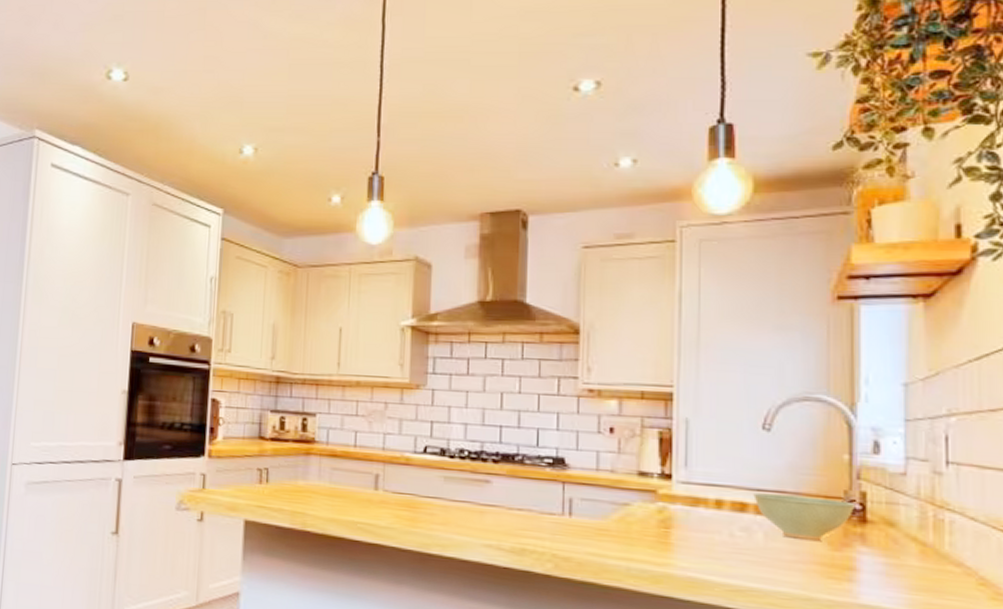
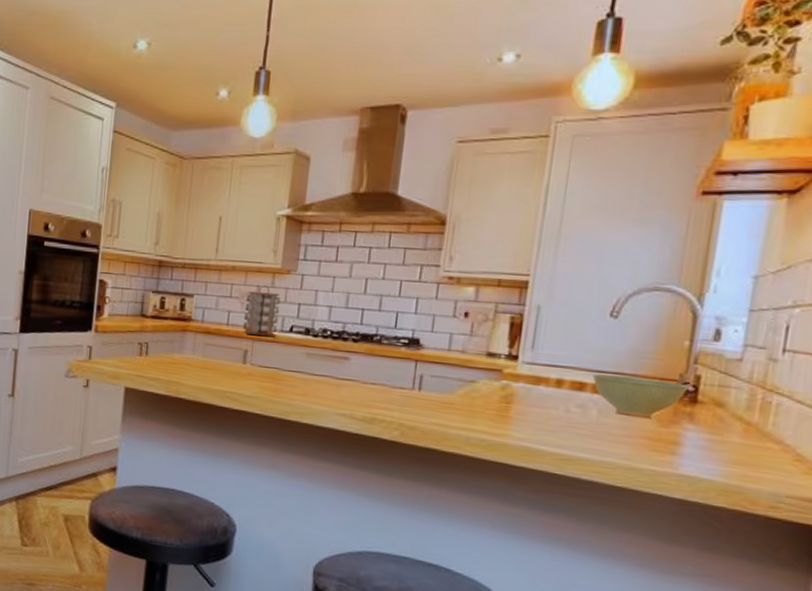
spice rack: none [371,401,411,459] -> present [242,284,281,337]

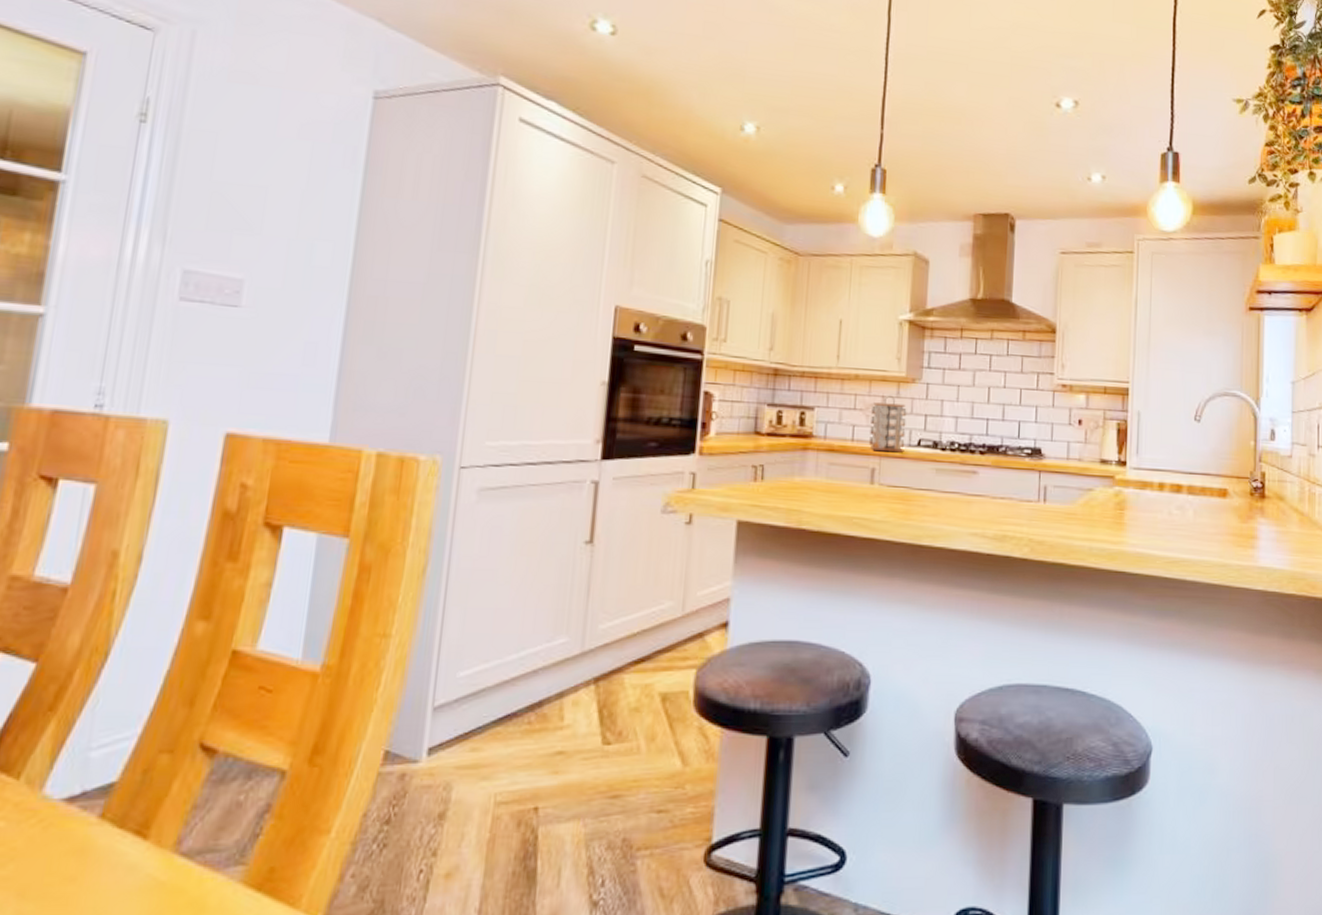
bowl: present [593,374,689,418] -> none [1187,476,1258,515]

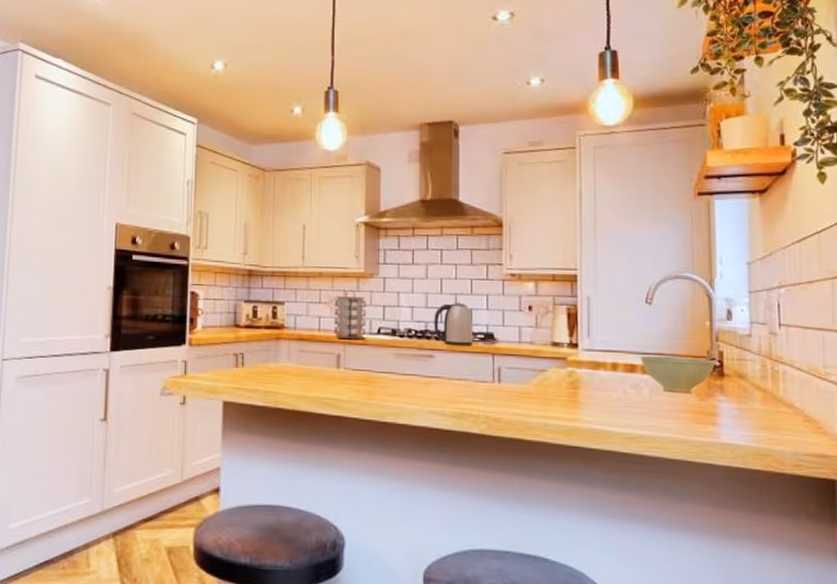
kettle: none [978,413,1022,462] -> present [434,302,474,346]
bowl: none [1187,476,1258,515] -> present [640,356,716,393]

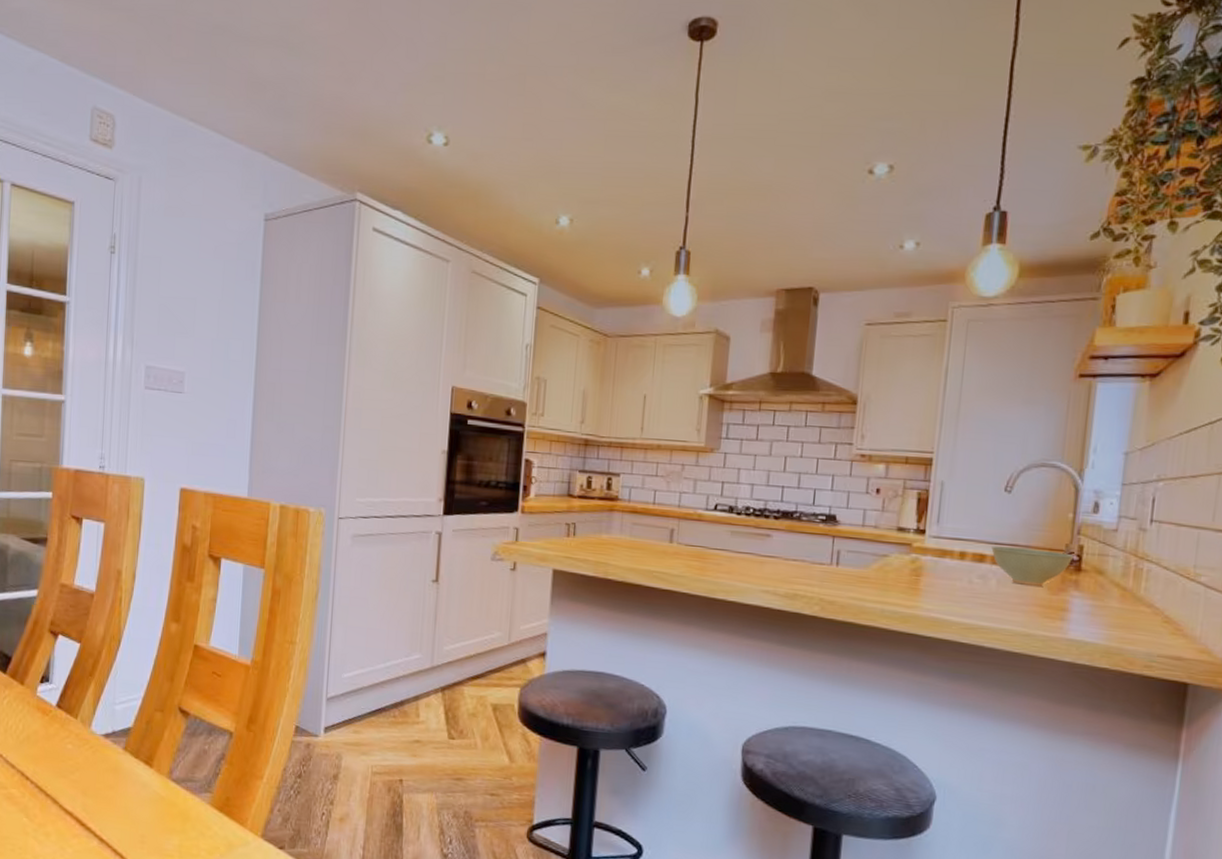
spice rack: present [333,289,367,340] -> none [668,463,705,516]
kettle: present [434,302,474,346] -> none [773,482,817,528]

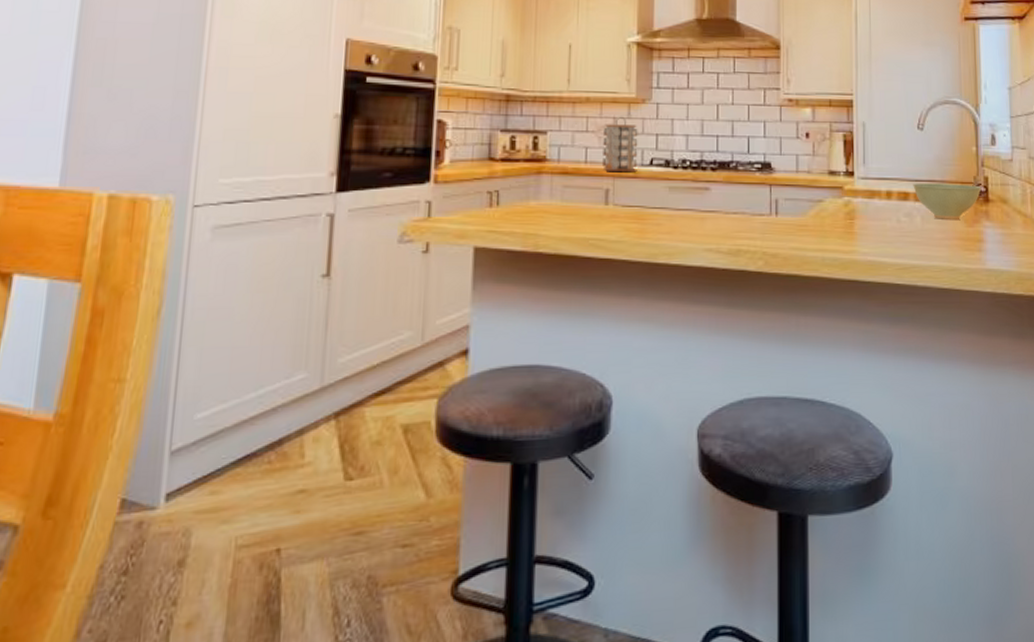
spice rack: none [668,463,705,516] -> present [601,116,638,173]

